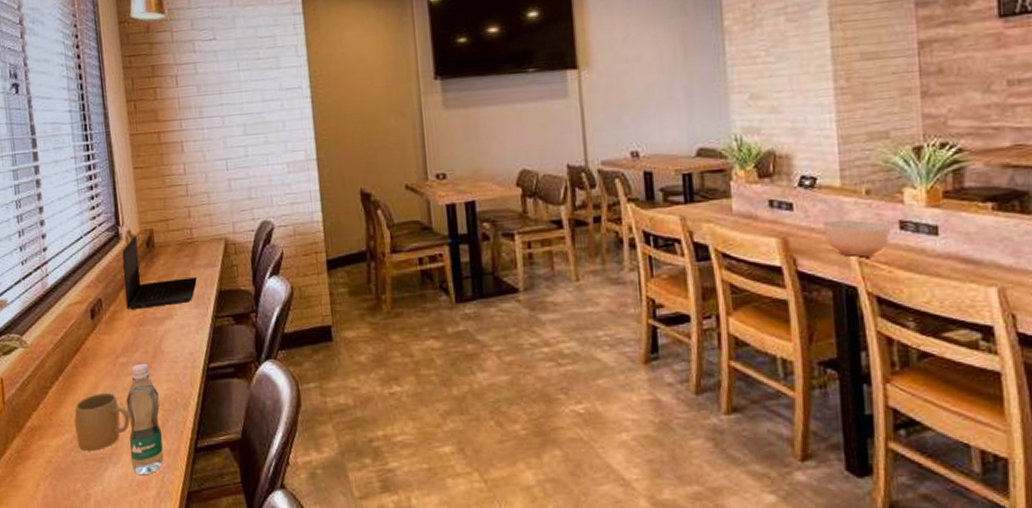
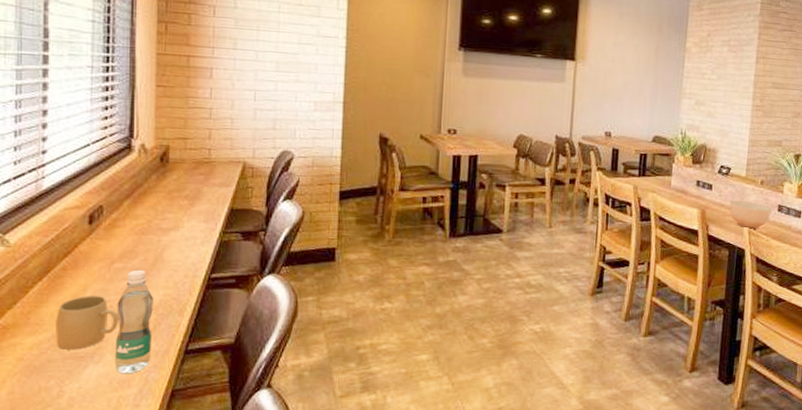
laptop: present [122,236,197,309] -> none [130,149,209,219]

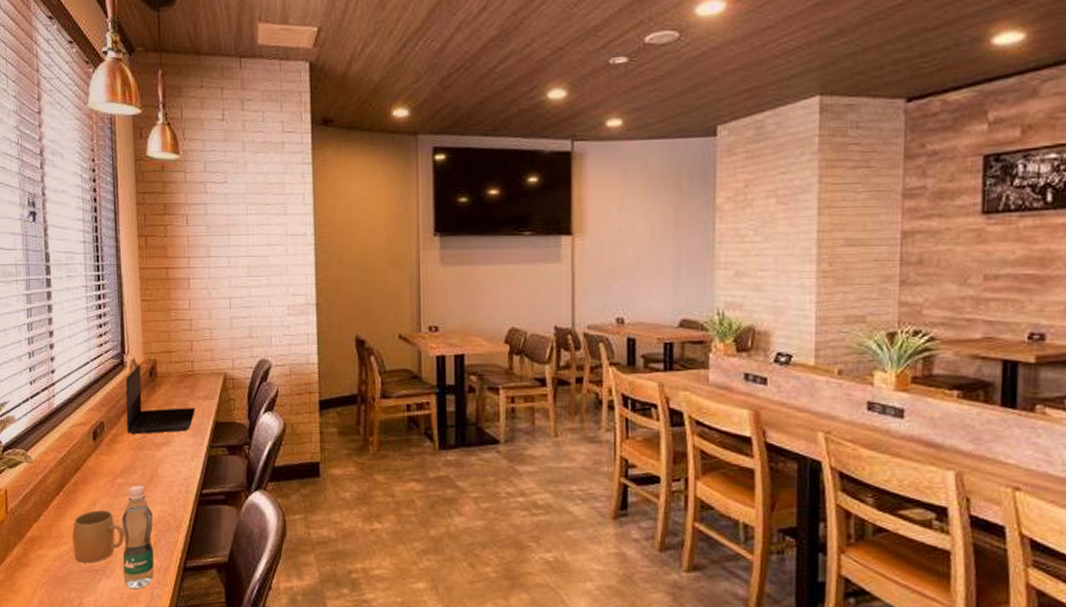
laptop: none [130,149,209,219] -> present [126,365,195,434]
bowl: present [729,200,772,229] -> none [793,396,858,434]

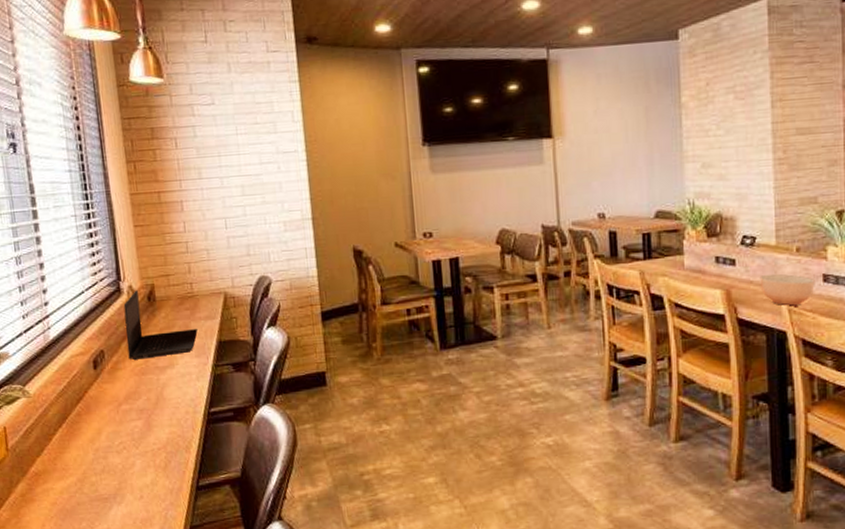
mug: present [72,509,125,563] -> none [78,437,134,492]
bottle: present [121,485,155,589] -> none [129,409,167,513]
bowl: none [793,396,858,434] -> present [759,273,815,306]

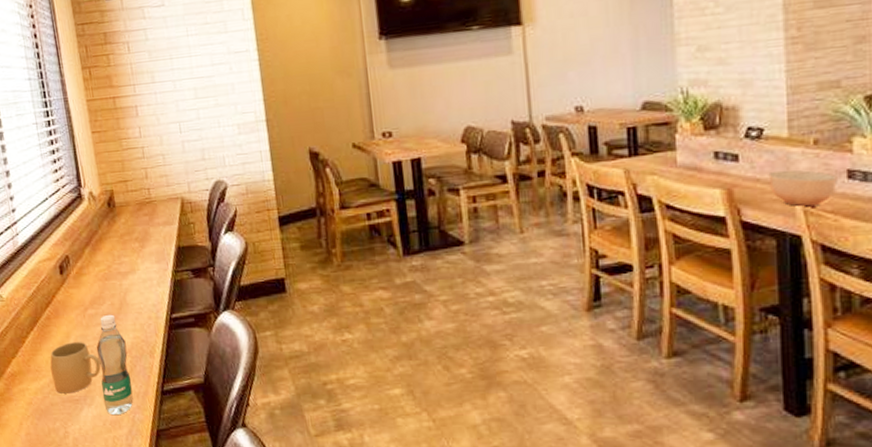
mug: none [78,437,134,492] -> present [50,341,101,394]
laptop: present [123,290,198,360] -> none [85,196,157,265]
bottle: none [129,409,167,513] -> present [96,314,134,416]

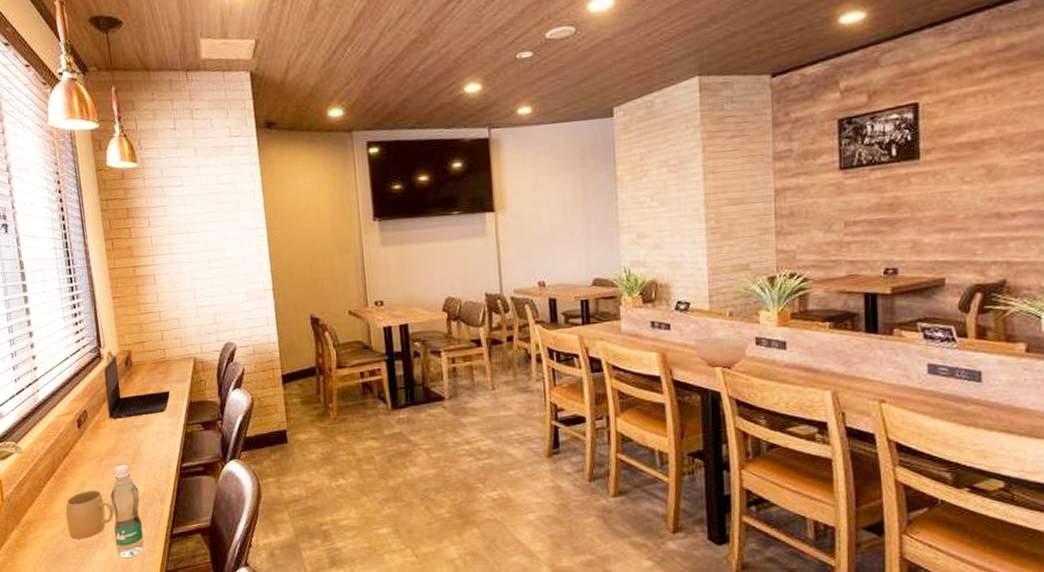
laptop: none [85,196,157,265] -> present [104,356,170,419]

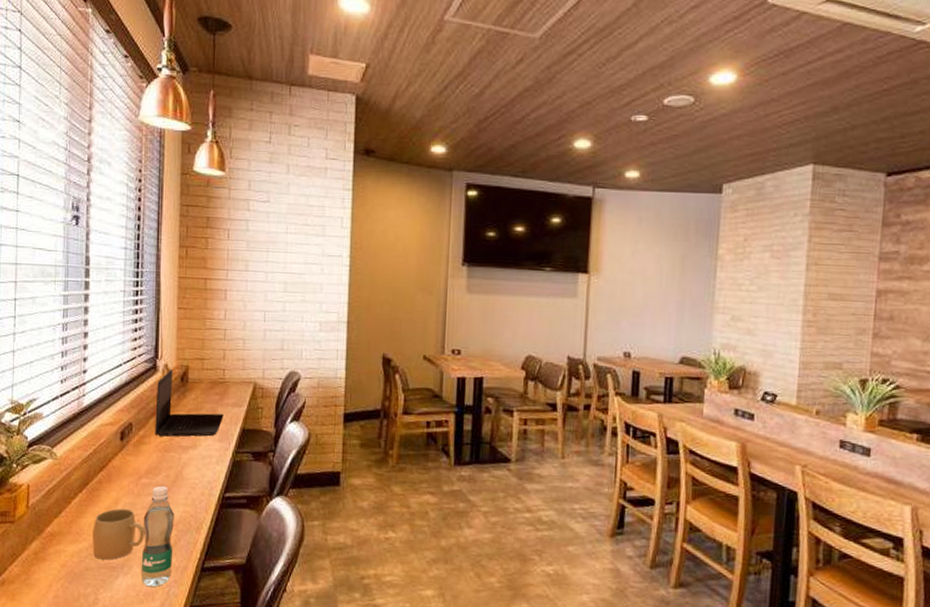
bowl: present [694,337,748,368] -> none [776,432,832,468]

